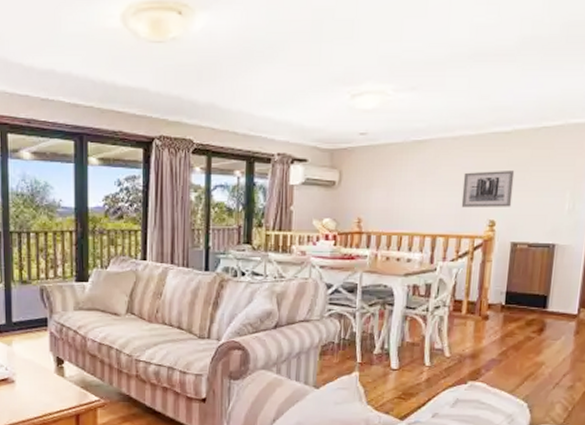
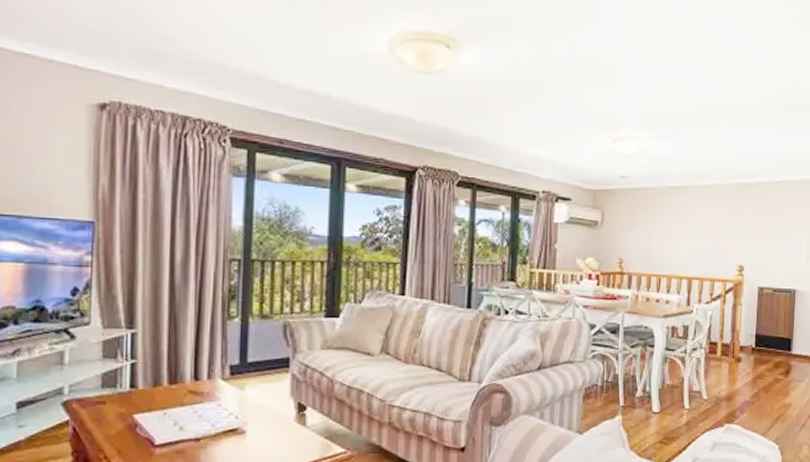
wall art: present [461,169,515,207] -> none [713,218,759,254]

